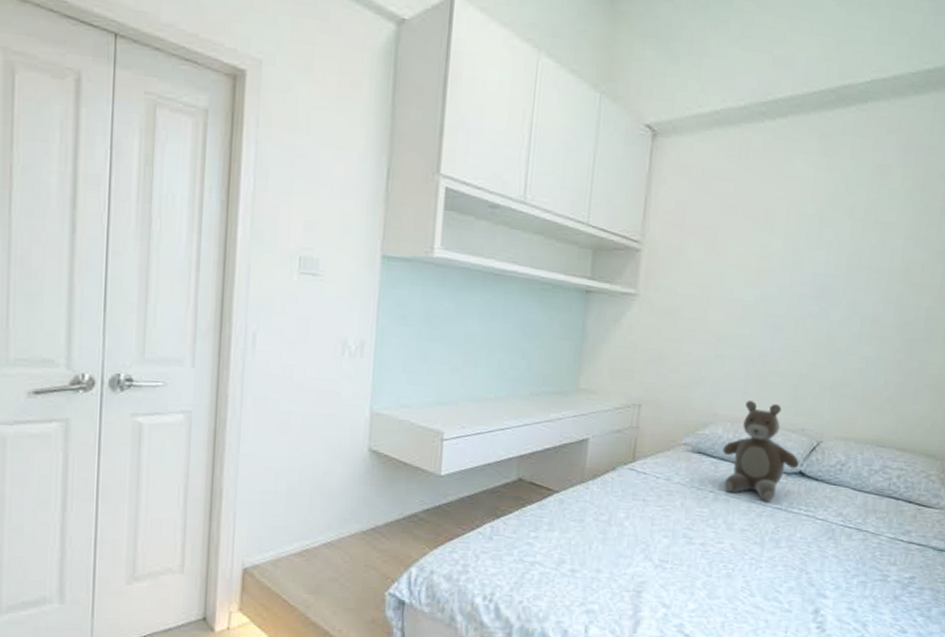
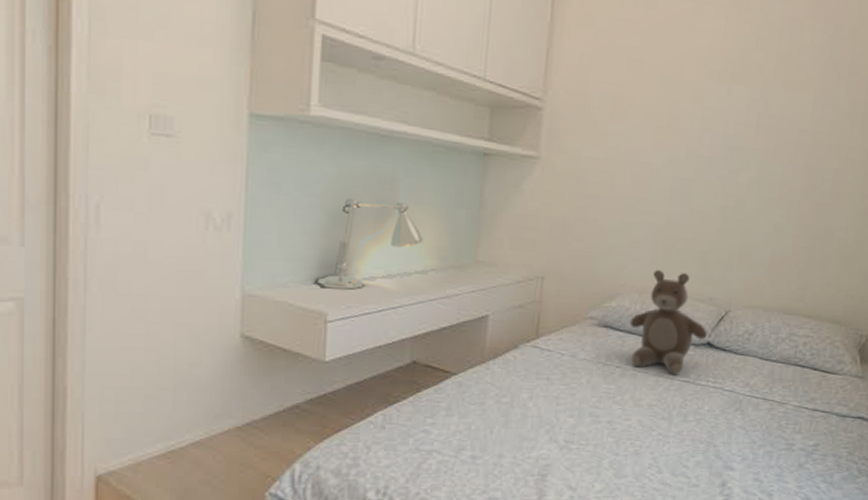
desk lamp: none [432,330,531,412] -> present [313,199,424,290]

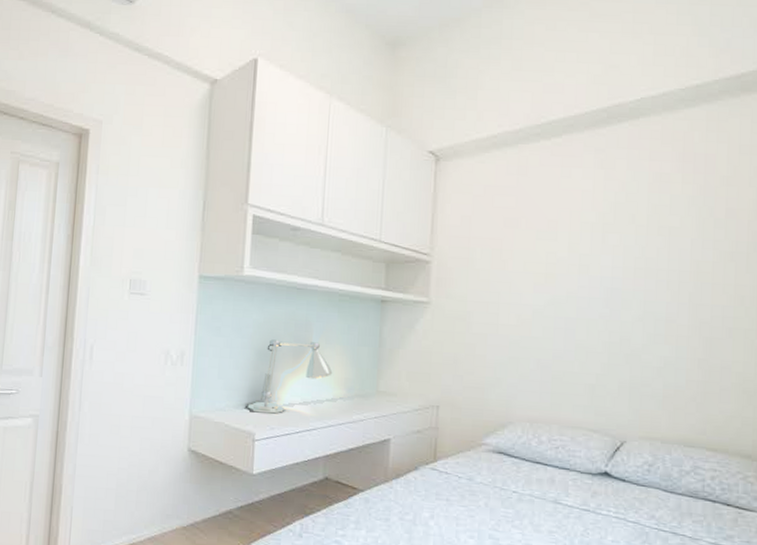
bear: present [629,270,708,374] -> none [523,401,605,502]

